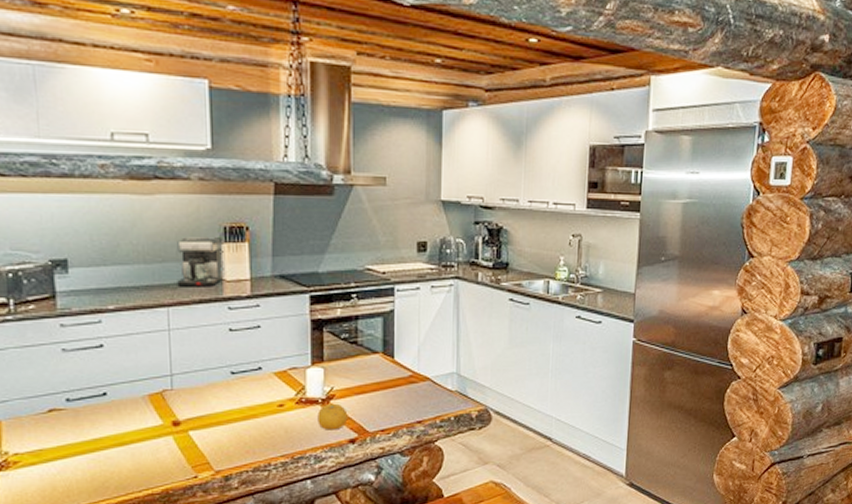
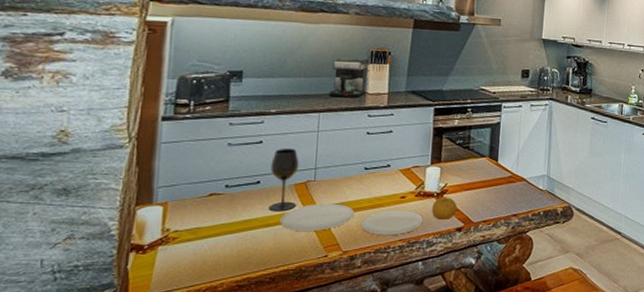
wineglass: none [117,353,153,428] -> present [269,149,299,212]
plate: none [136,415,224,450] -> present [280,203,354,232]
plate: none [232,421,308,452] -> present [360,210,423,236]

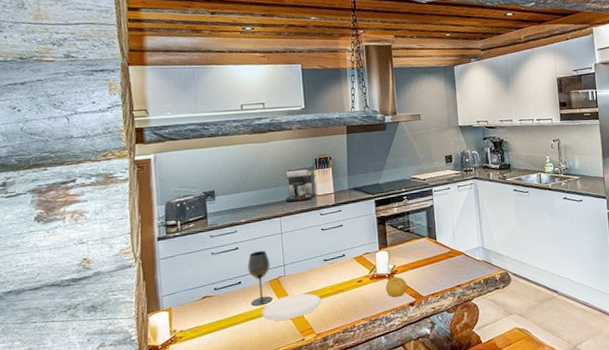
plate: present [360,210,423,236] -> none [327,292,380,317]

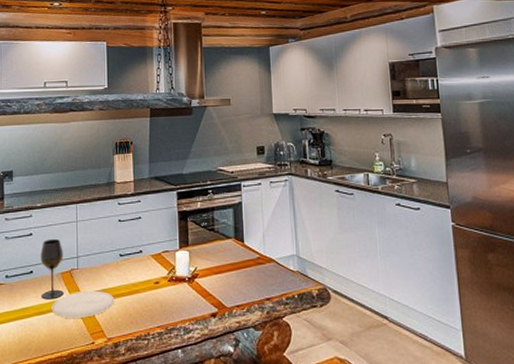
coffee maker: present [285,166,316,203] -> none [83,151,114,189]
fruit: present [386,276,408,297] -> none [185,281,209,305]

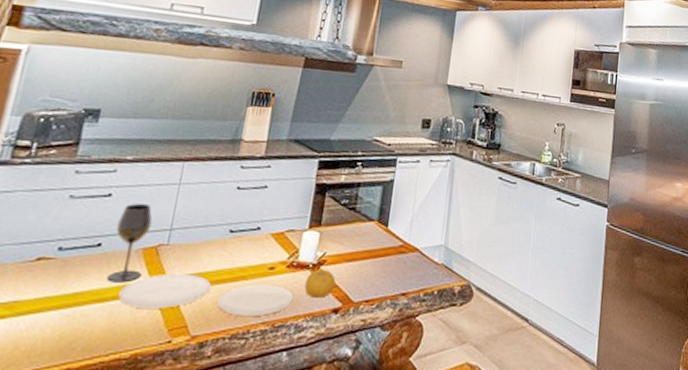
plate: none [121,296,178,323] -> present [216,284,294,317]
fruit: none [185,281,209,305] -> present [304,269,336,298]

